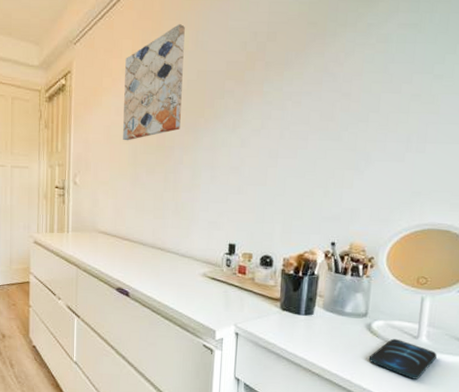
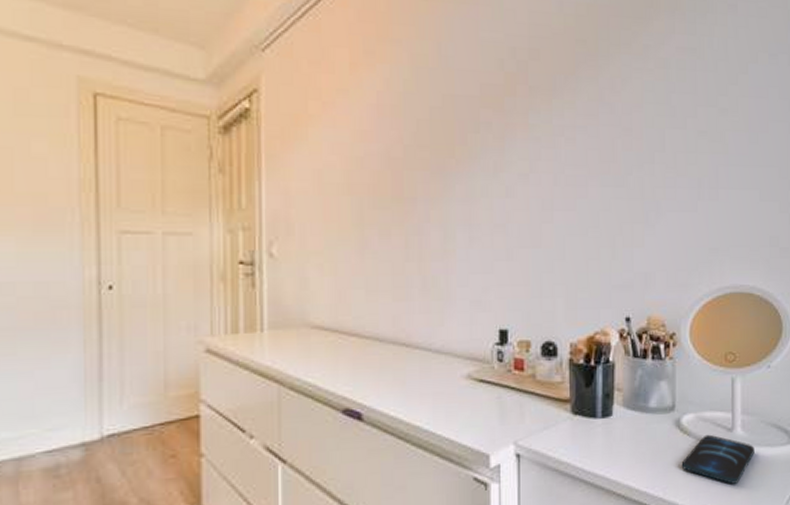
wall art: present [123,24,185,141] -> none [341,31,423,191]

